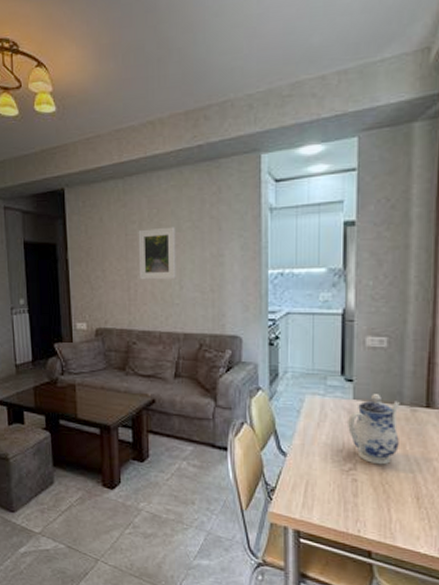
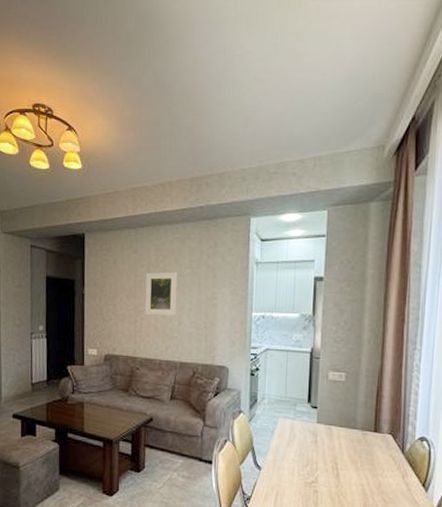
teapot: present [348,394,400,465] -> none [312,419,354,479]

